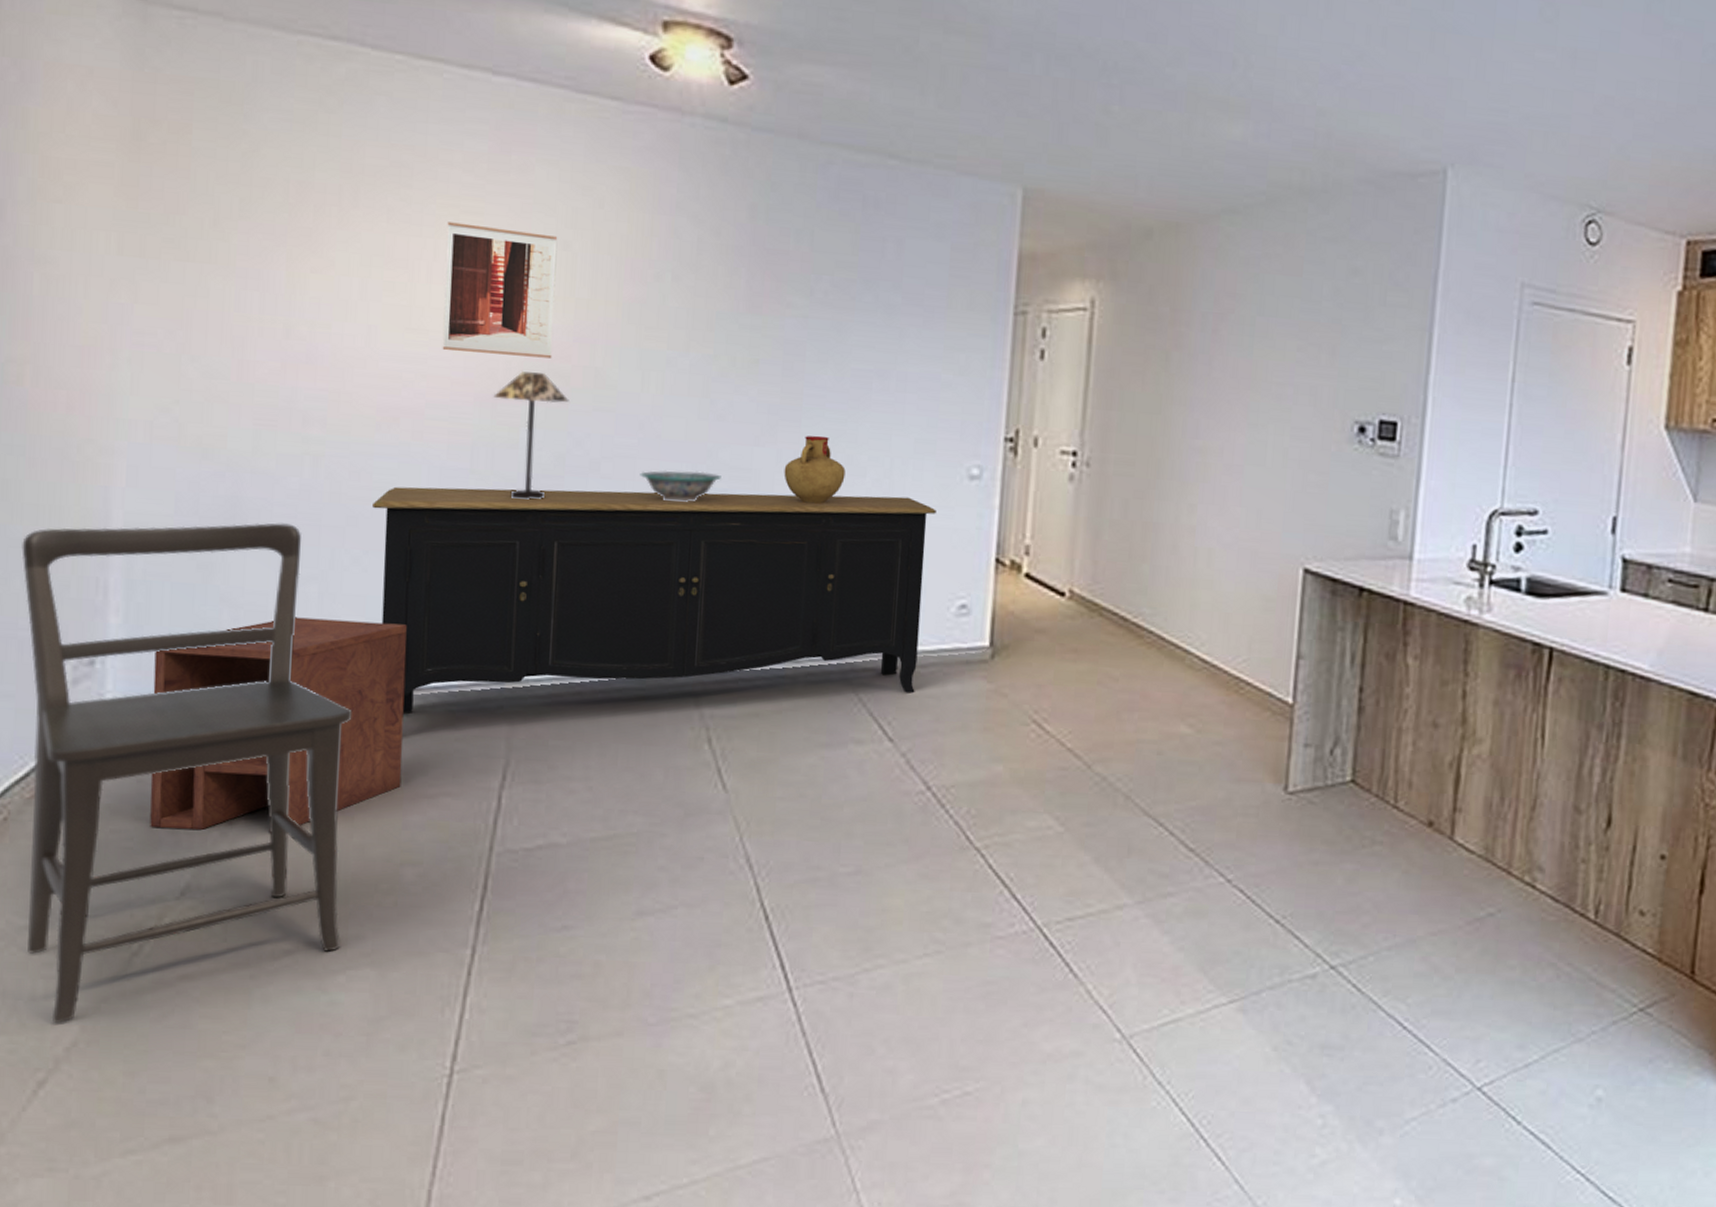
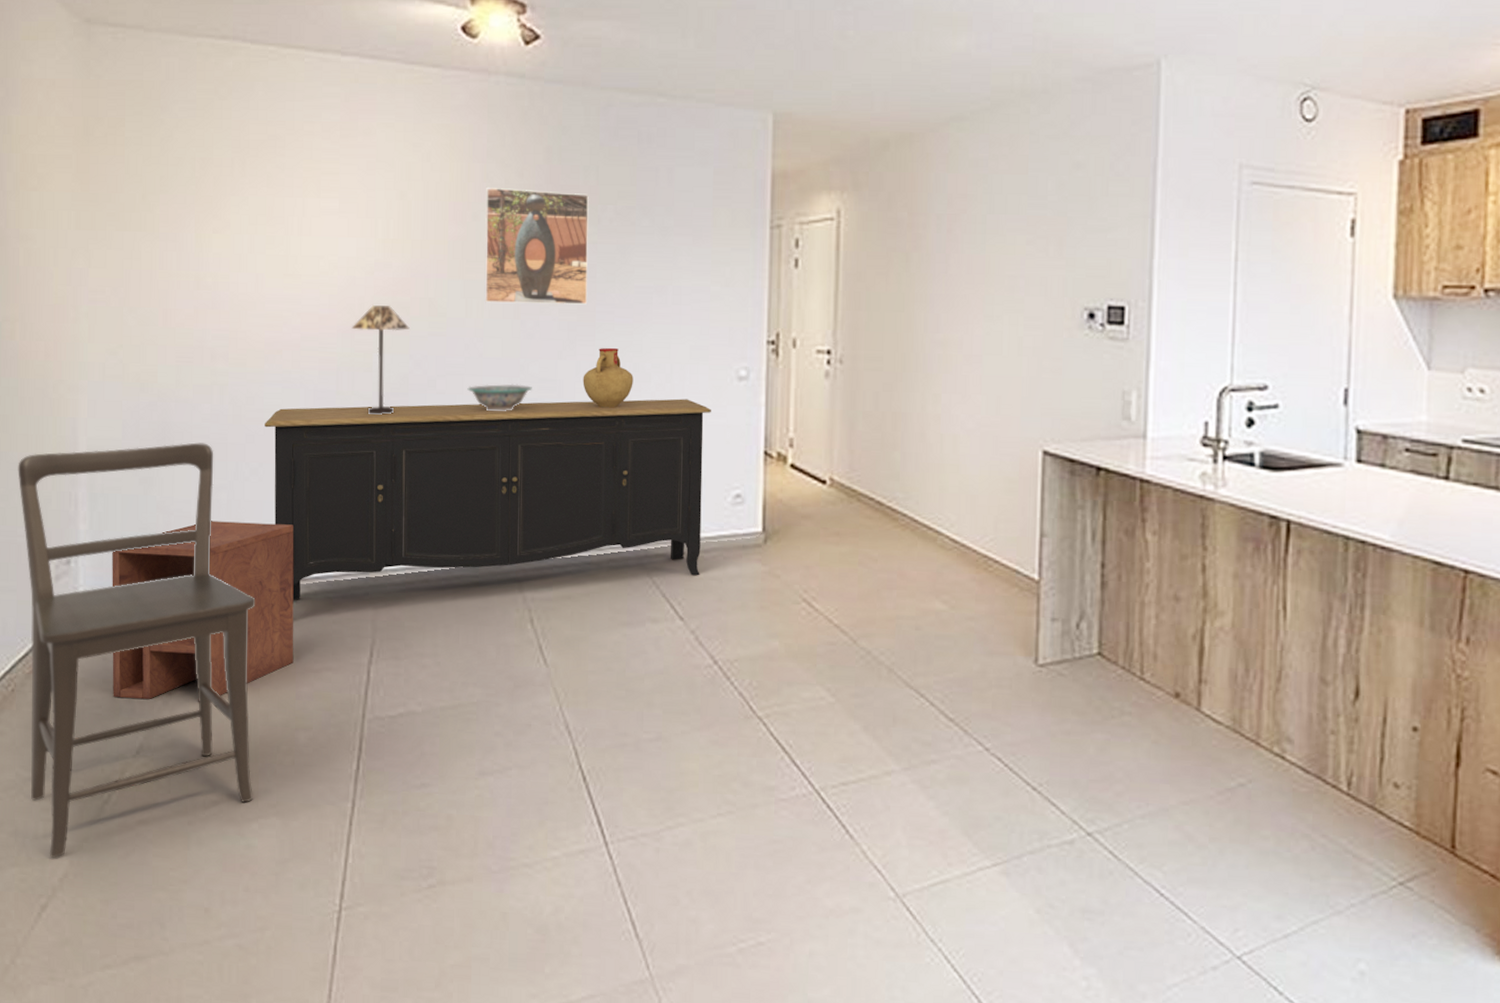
wall art: present [442,222,558,359] -> none [311,182,396,293]
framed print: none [666,243,801,386] -> present [484,186,589,305]

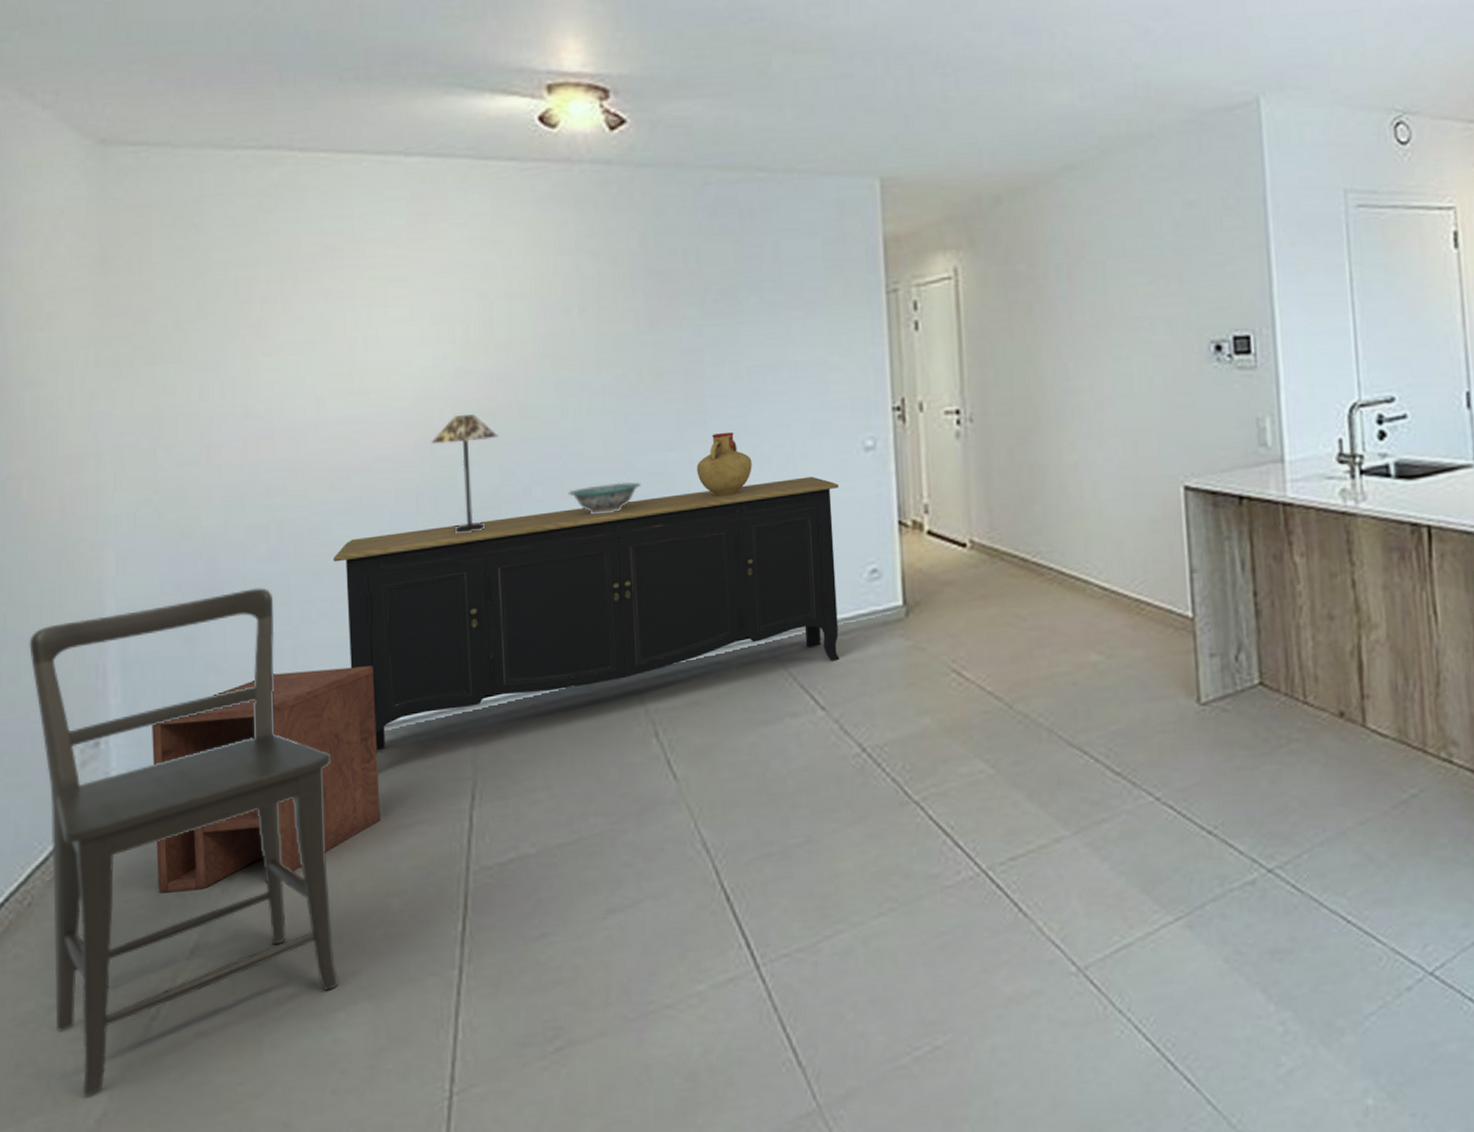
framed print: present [484,186,589,305] -> none [576,276,697,400]

